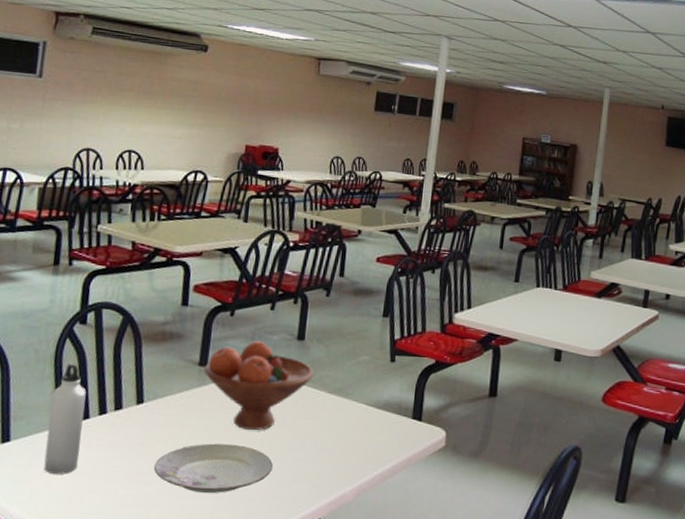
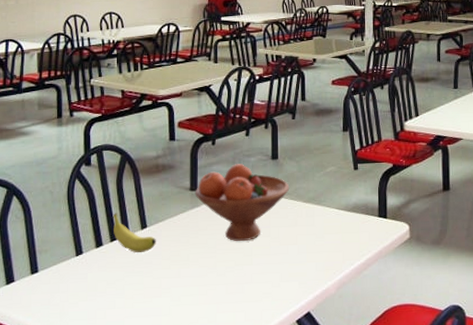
water bottle: present [43,363,86,474] -> none [69,199,98,296]
fruit: none [104,382,153,432] -> present [112,213,156,253]
plate: present [153,443,273,494] -> none [162,255,263,300]

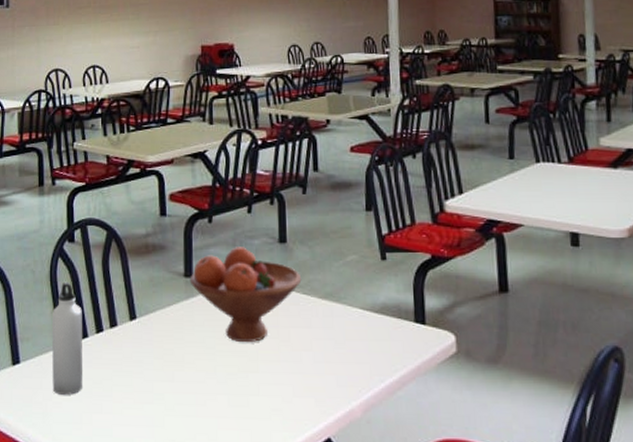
water bottle: none [69,199,98,296] -> present [52,281,83,395]
fruit: present [112,213,156,253] -> none [98,299,147,349]

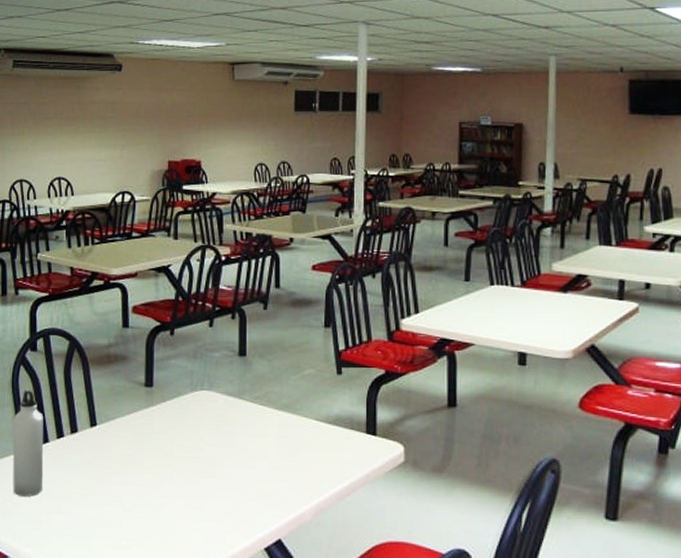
fruit bowl: present [189,247,302,343] -> none [150,359,260,450]

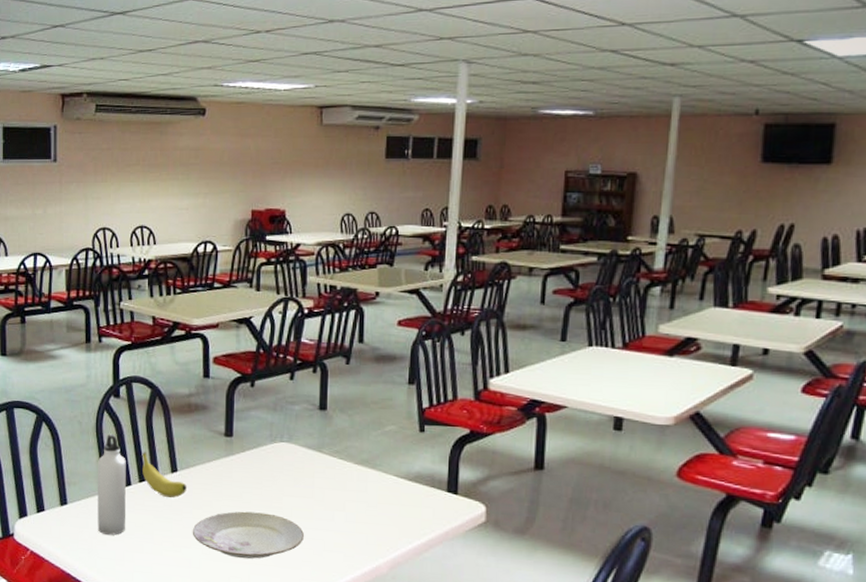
fruit: none [59,406,107,454] -> present [142,452,187,499]
plate: none [112,464,227,514] -> present [192,511,304,559]

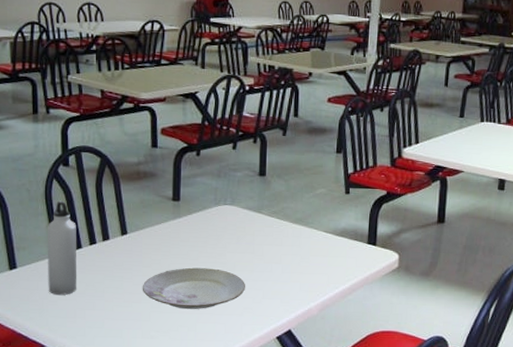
fruit: present [142,452,187,499] -> none [92,217,136,259]

